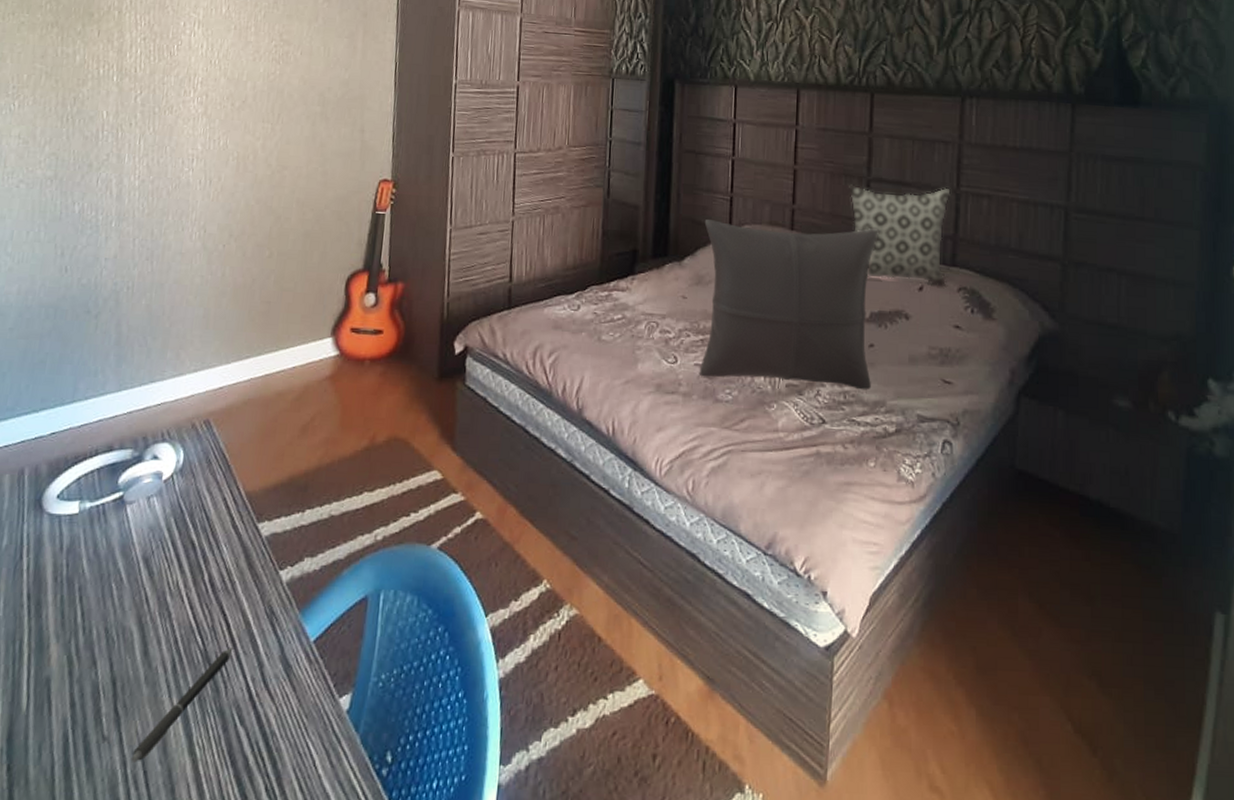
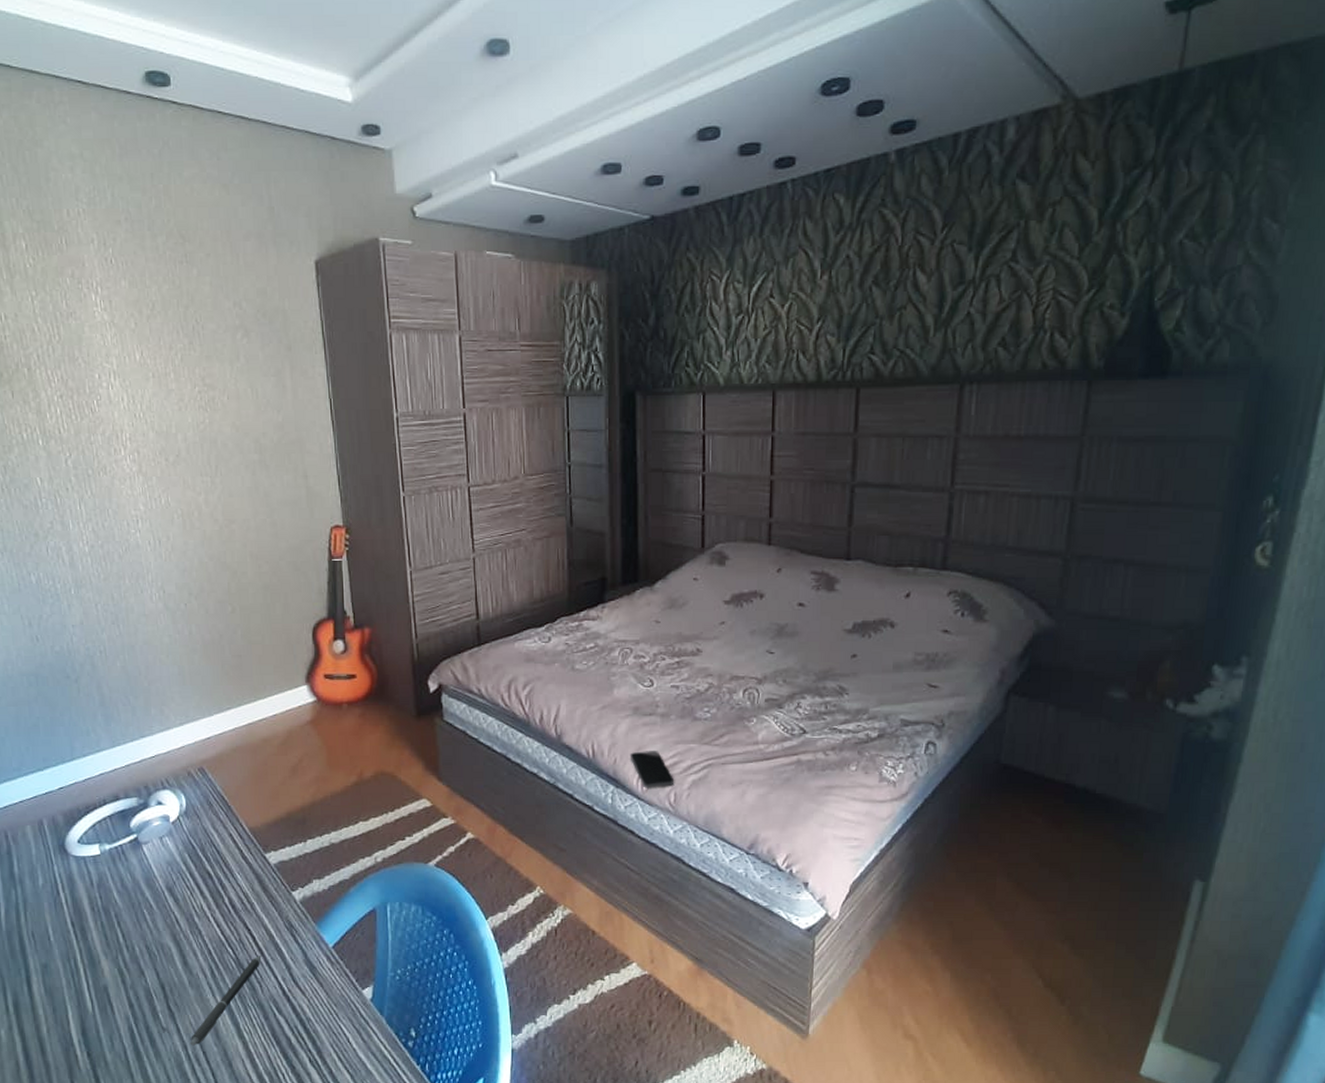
smartphone: none [649,431,694,473] -> present [630,751,675,788]
pillow: present [699,218,879,390] -> none [675,536,863,699]
pillow: present [849,185,951,285] -> none [831,487,944,590]

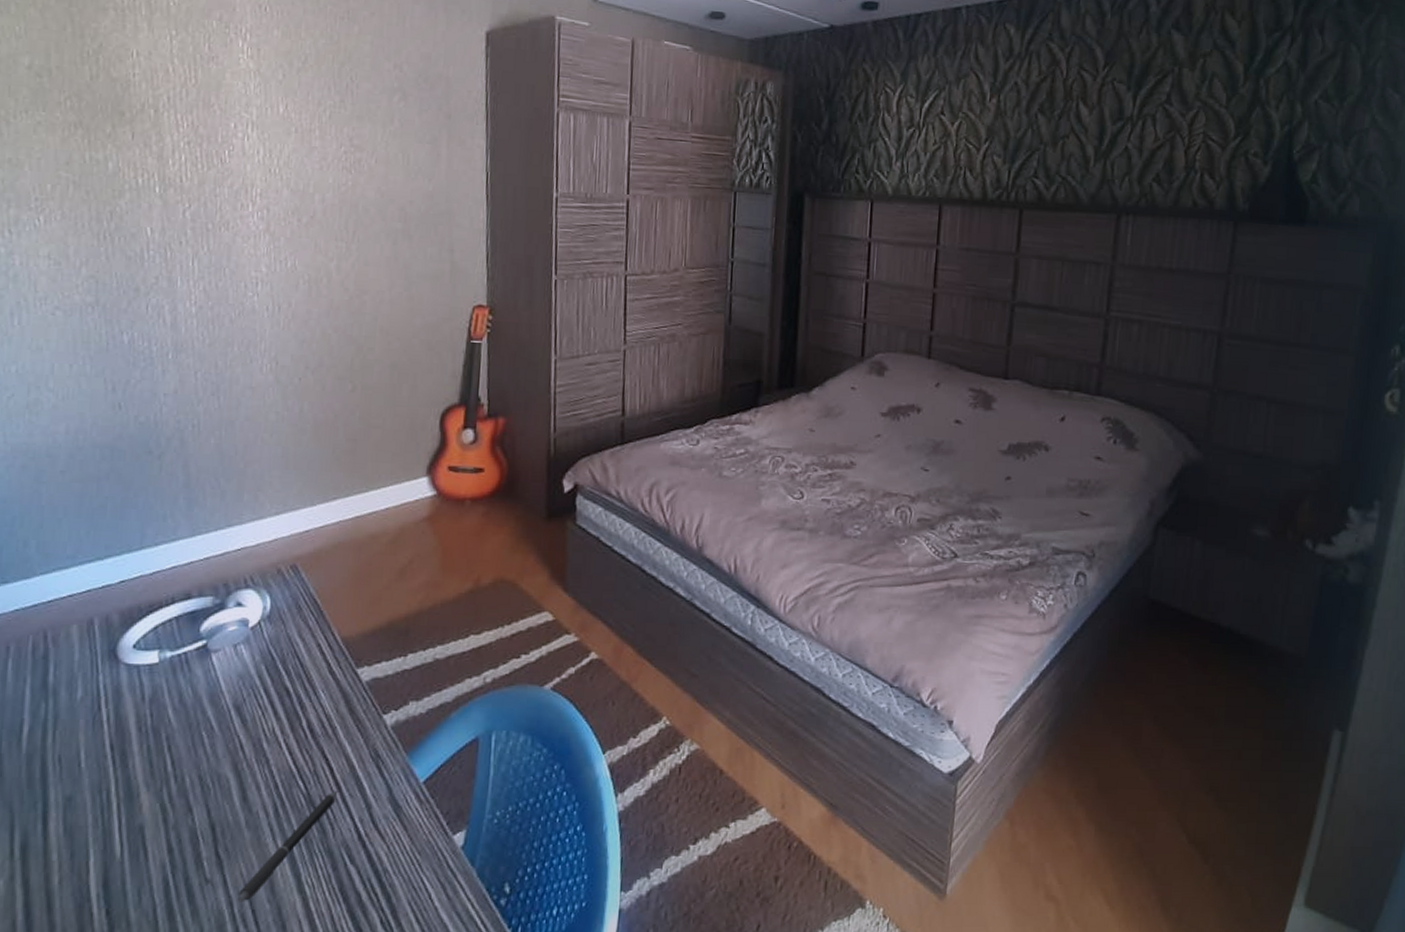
smartphone: present [630,751,675,788] -> none [773,568,819,610]

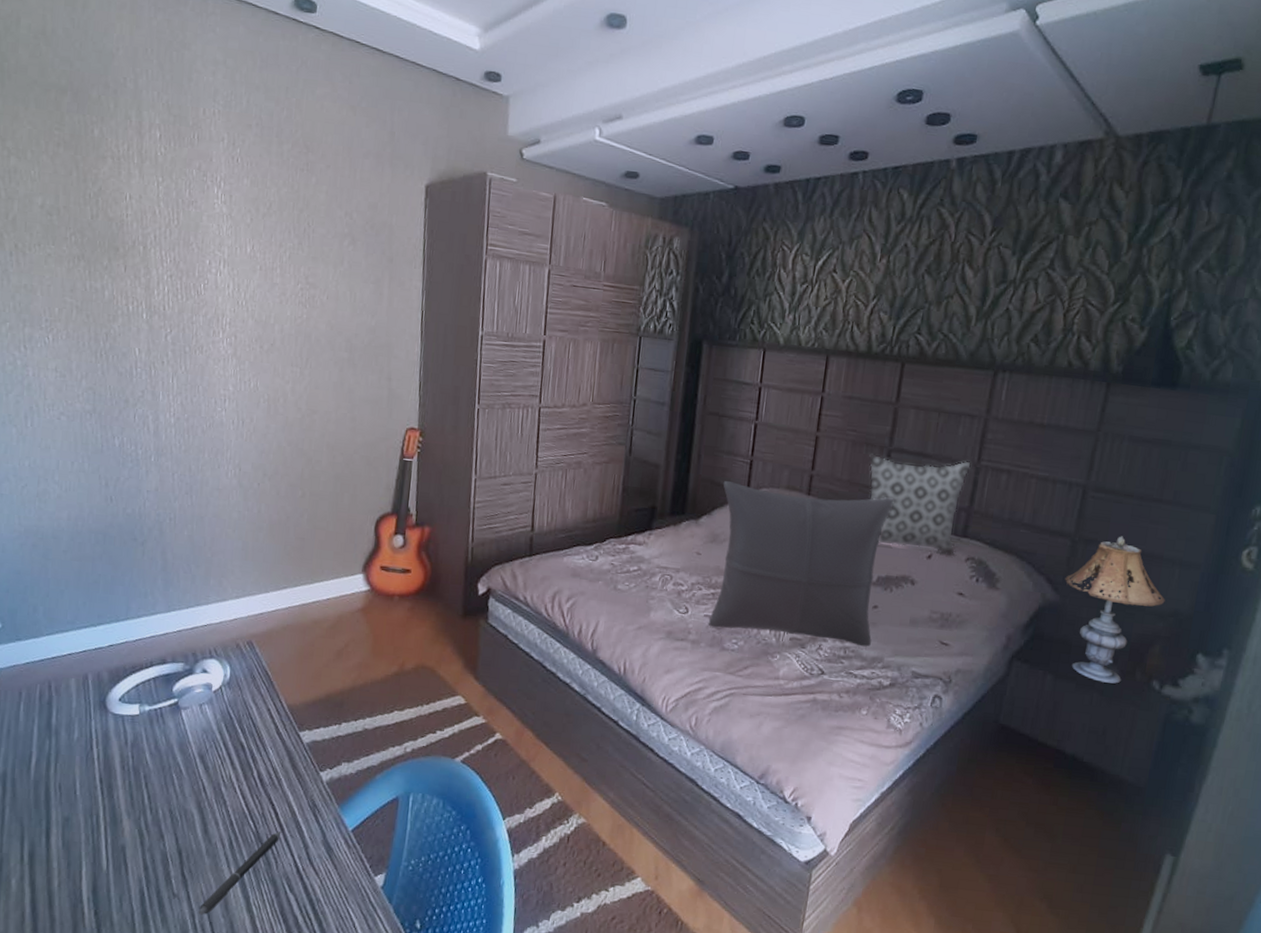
pillow: none [826,346,1021,524] -> present [708,480,894,647]
pillow: none [991,309,1099,415] -> present [868,454,970,554]
table lamp: none [1206,385,1323,560] -> present [1065,536,1169,701]

